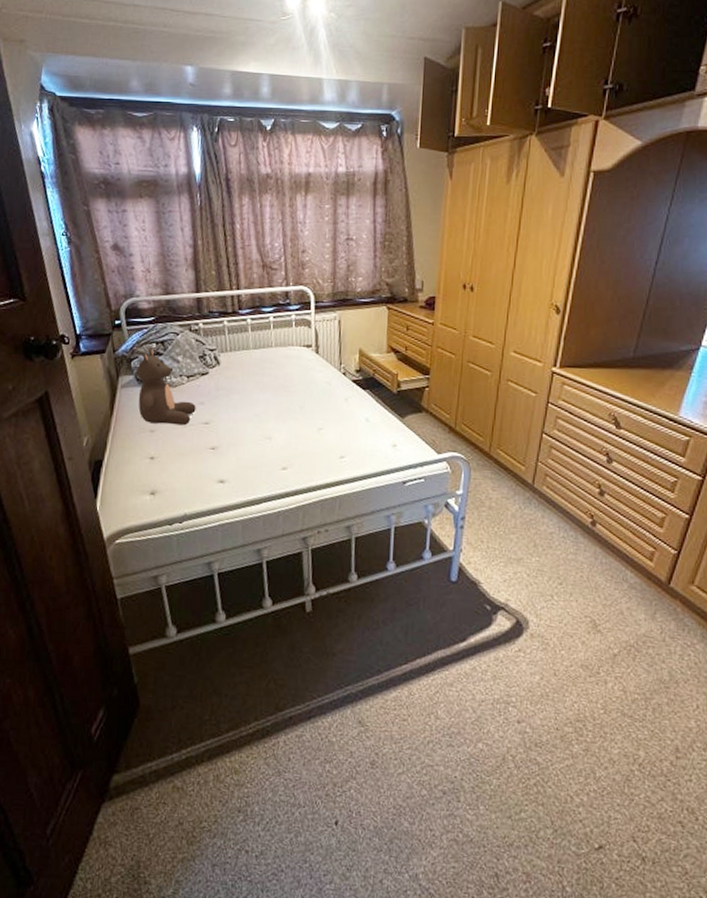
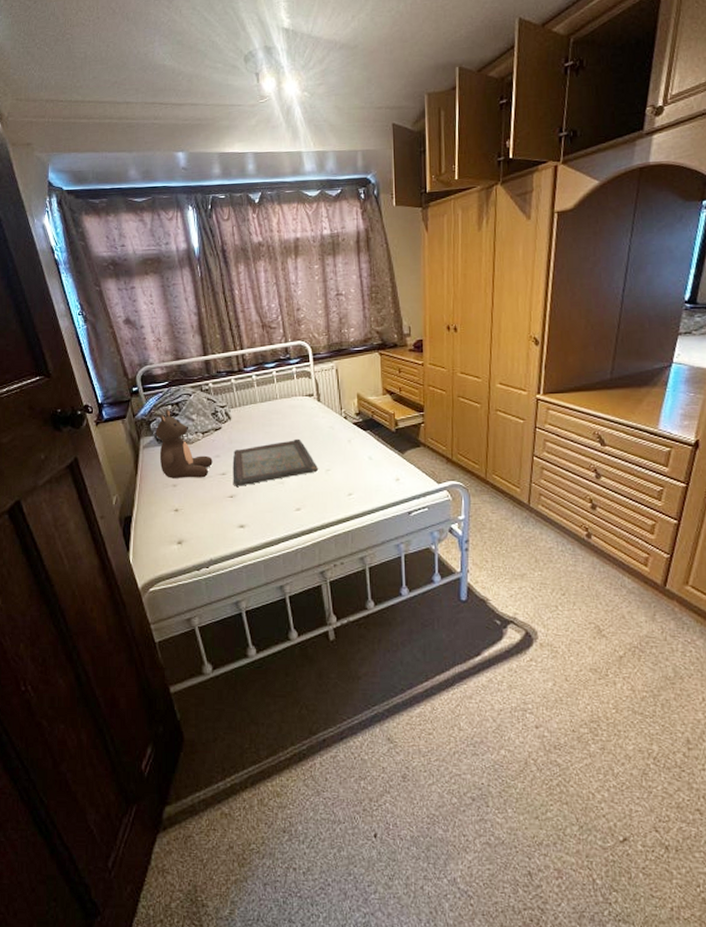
serving tray: none [216,391,311,438] -> present [232,438,319,486]

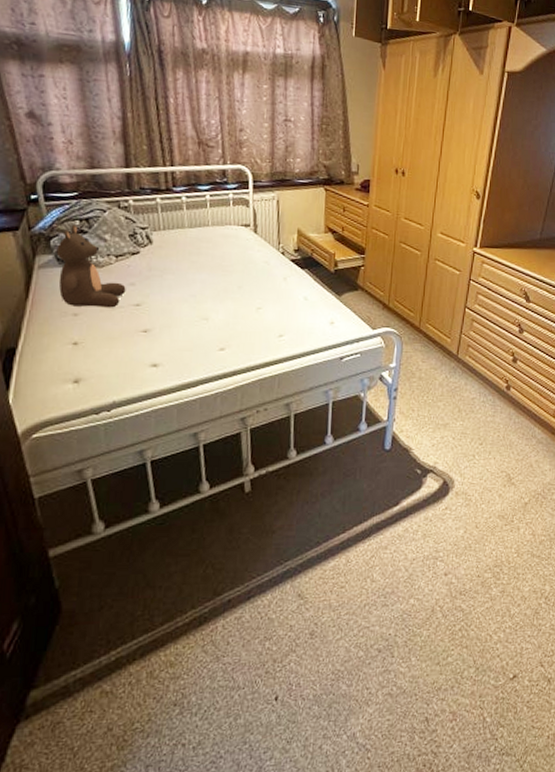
serving tray: present [232,438,319,486] -> none [148,271,249,320]

